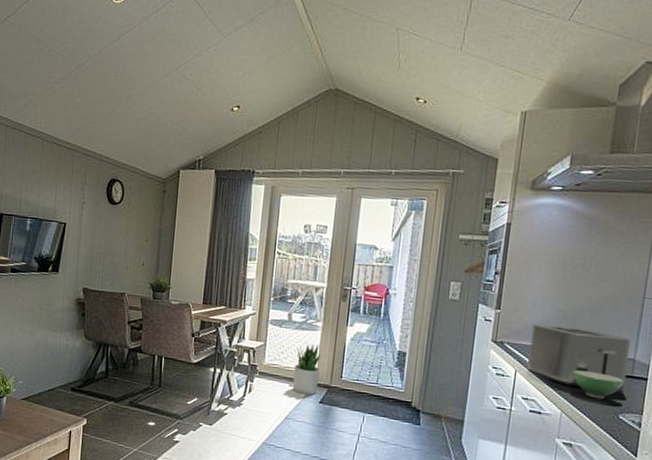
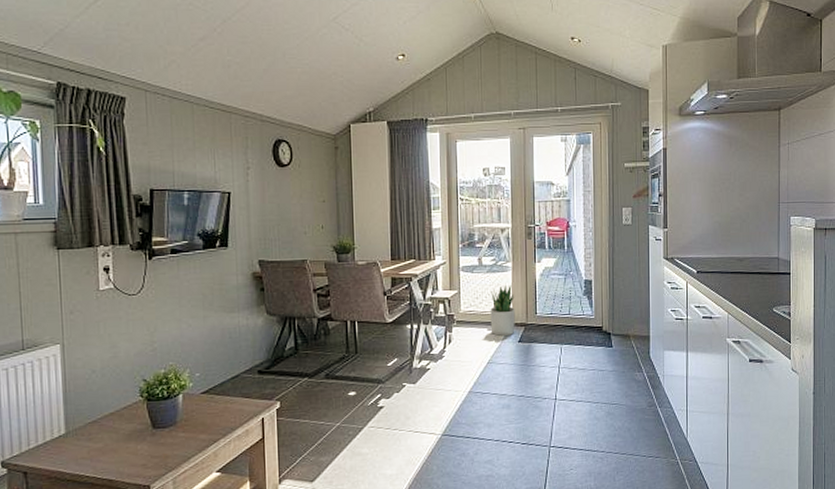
toaster: present [527,324,631,393] -> none [696,236,774,290]
bowl: present [572,370,624,400] -> none [732,273,773,297]

